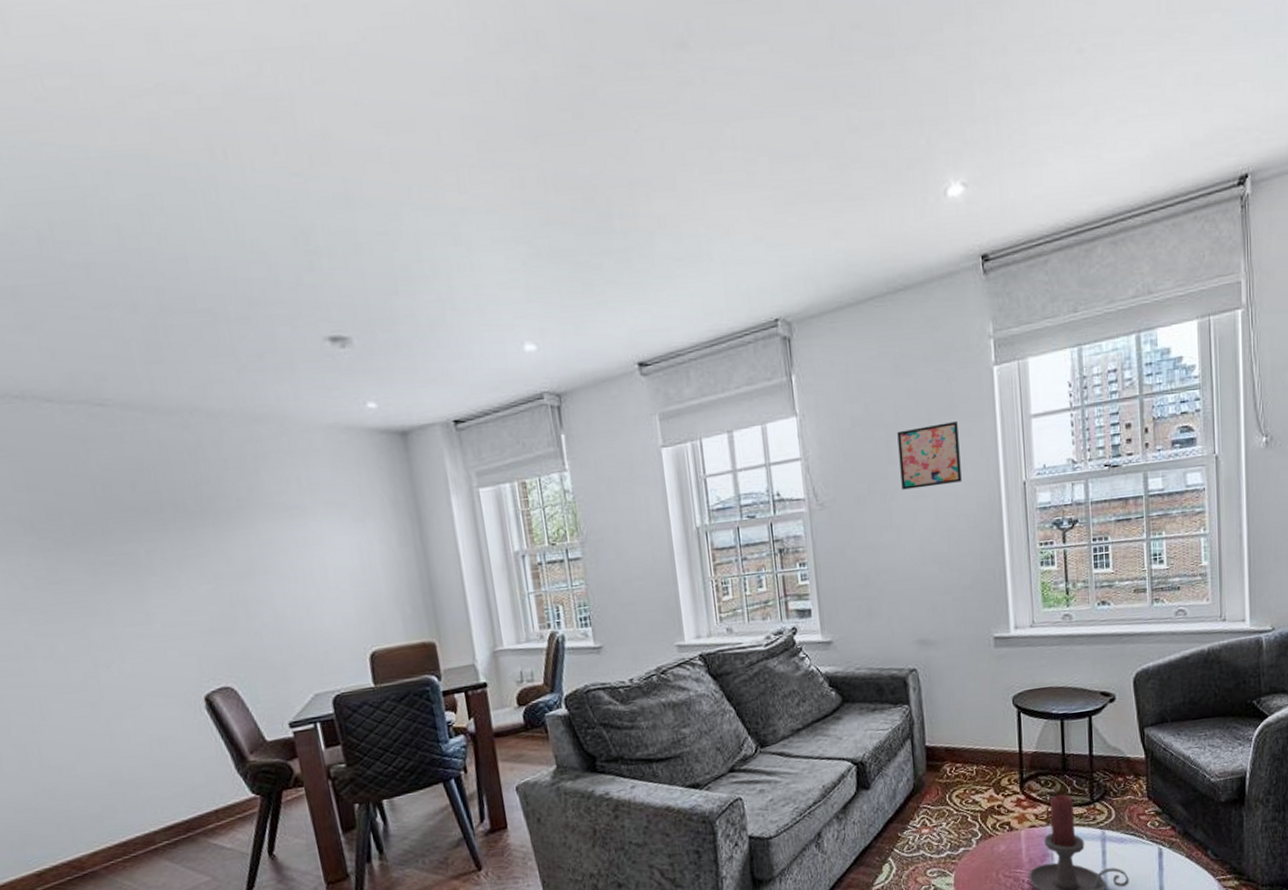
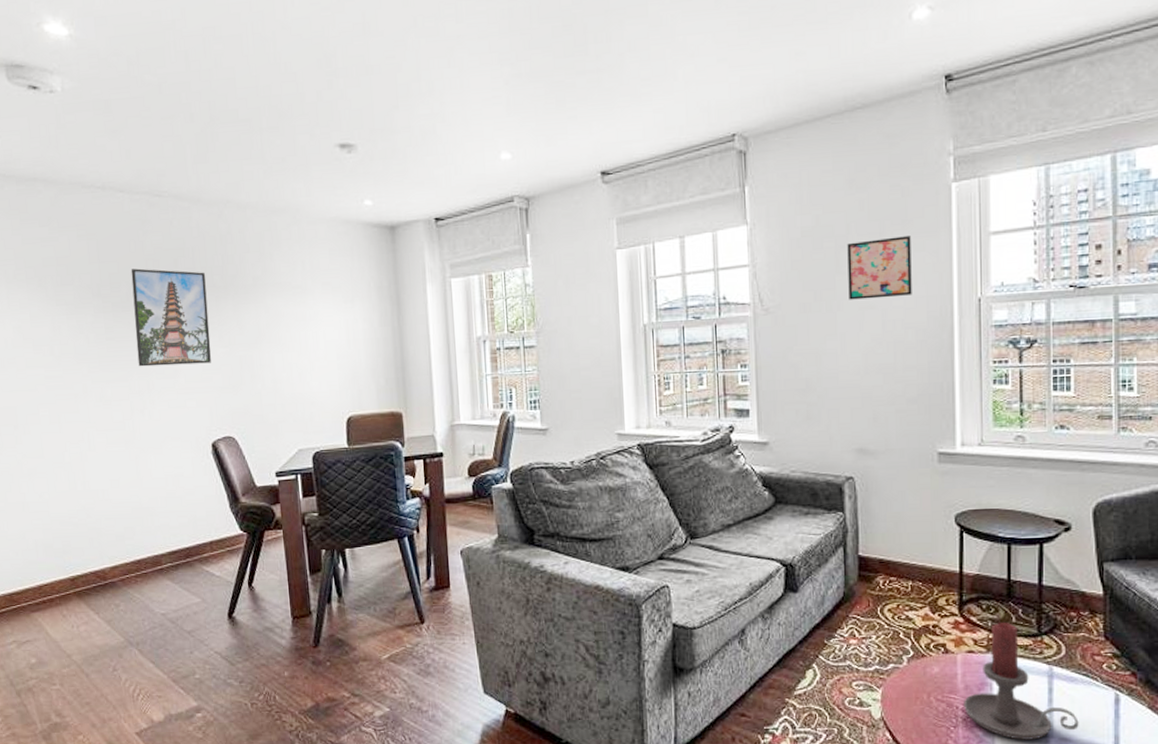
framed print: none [73,495,194,614] -> present [130,268,211,367]

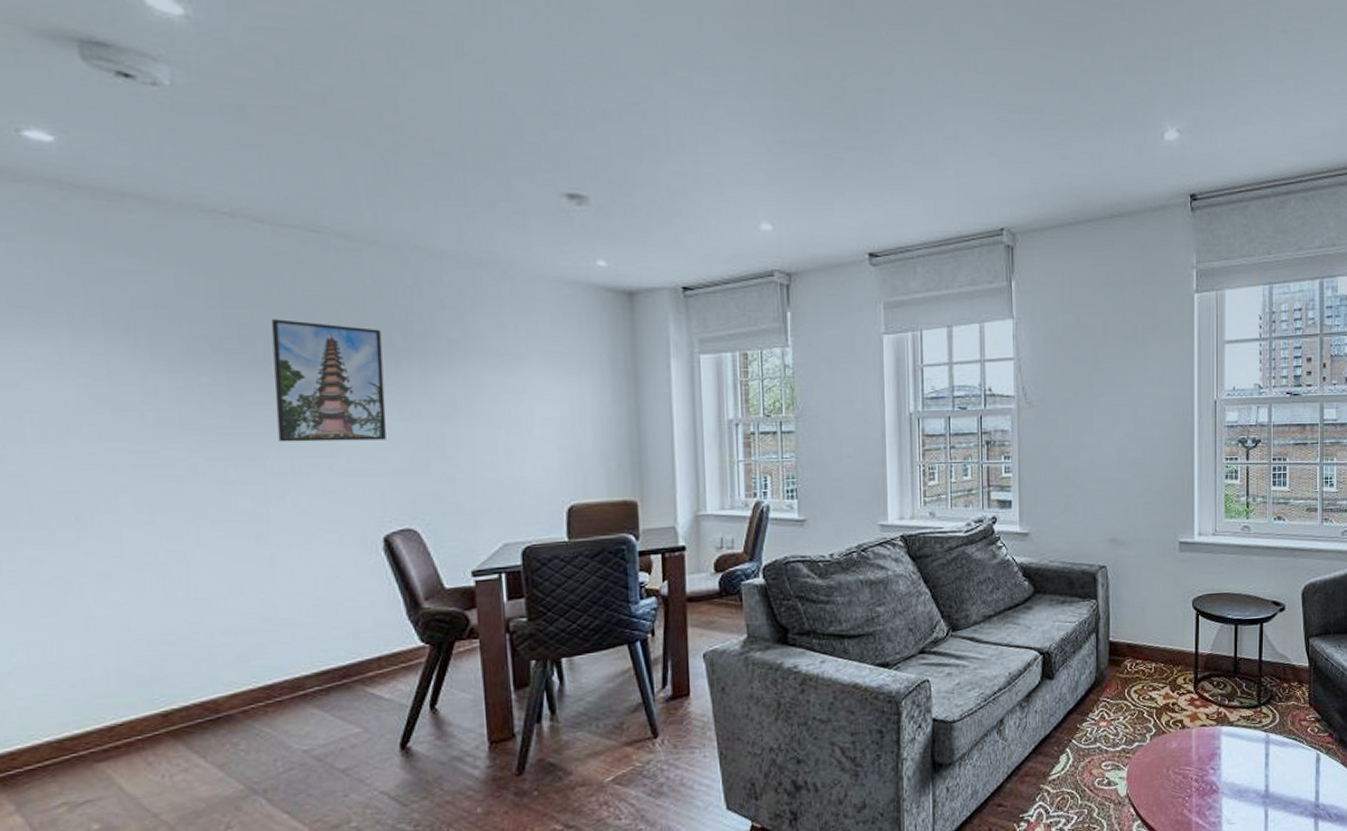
wall art: present [847,236,912,300] -> none [1104,340,1160,397]
candle holder: present [964,623,1079,740] -> none [1197,696,1289,803]

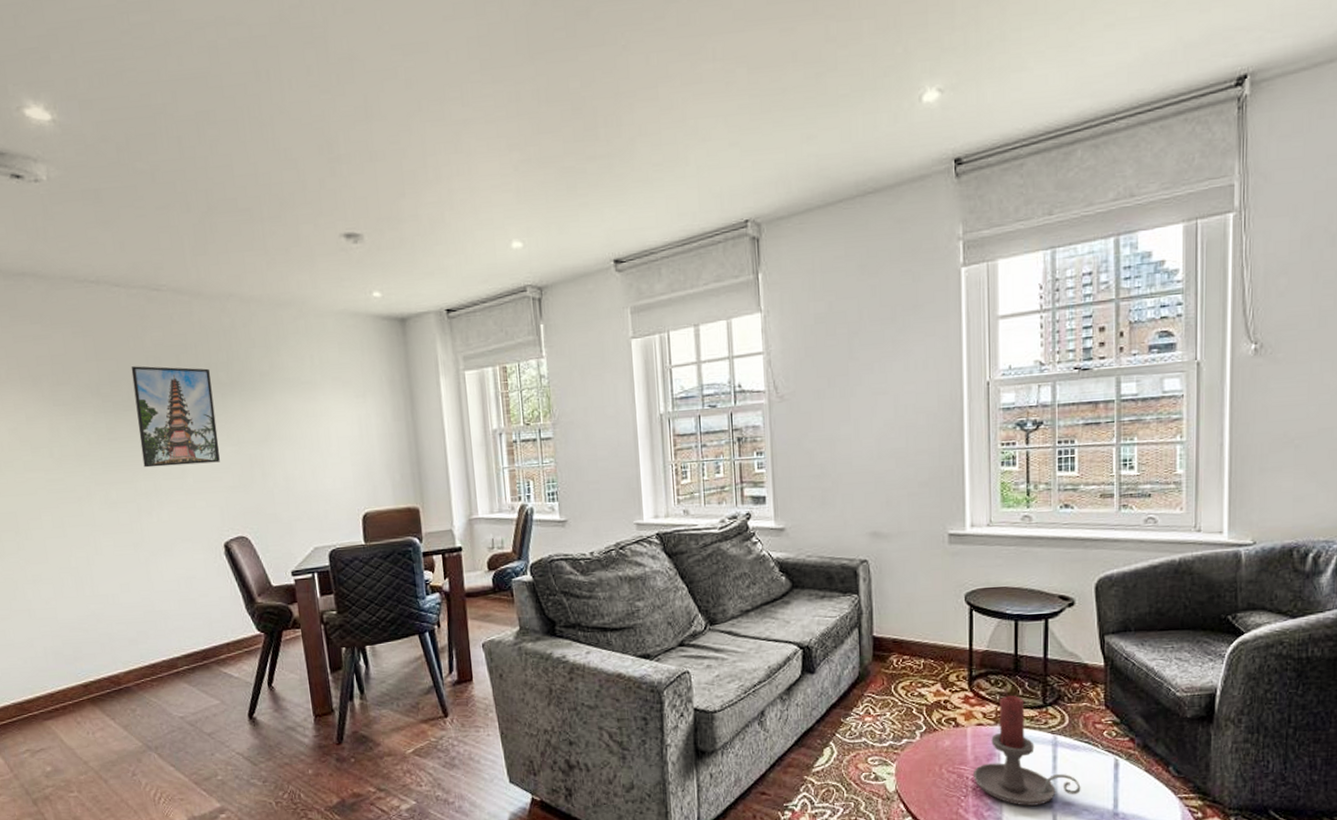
candle holder: none [1197,696,1289,803] -> present [974,696,1081,806]

